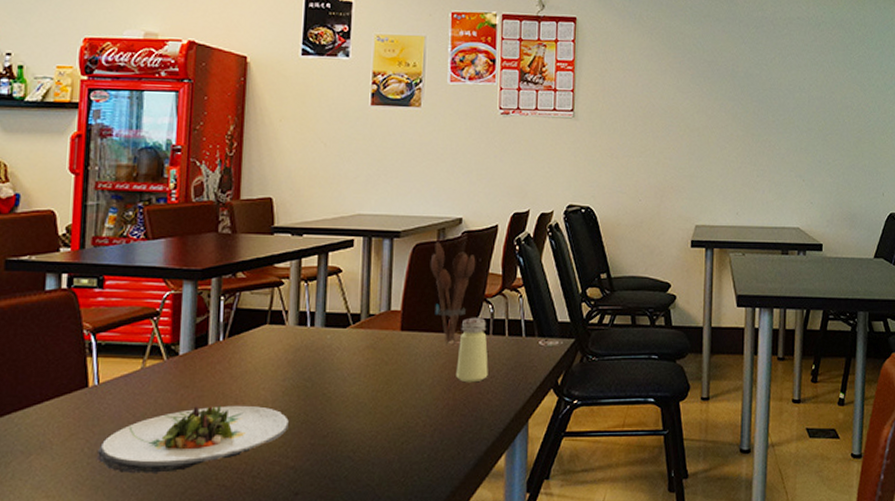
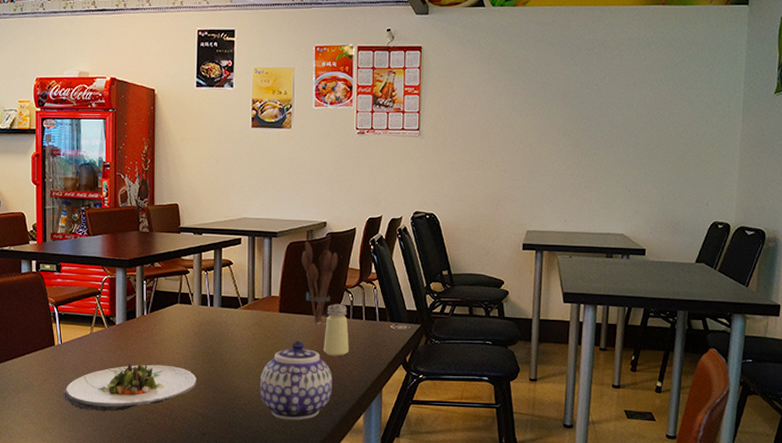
teapot: none [372,365,467,468] -> present [259,341,333,421]

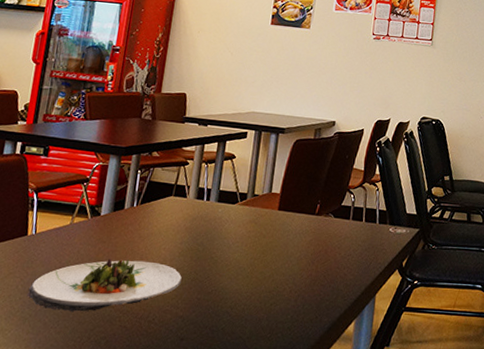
teapot: present [259,341,333,421] -> none [248,241,326,326]
utensil holder: present [301,241,338,324] -> none [306,139,344,224]
saltshaker: present [323,303,349,357] -> none [319,204,348,259]

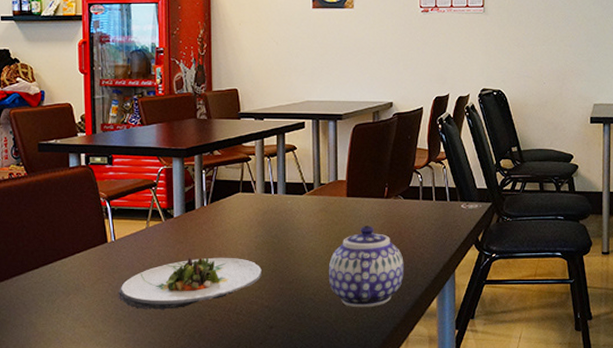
teapot: none [248,241,326,326] -> present [328,225,404,308]

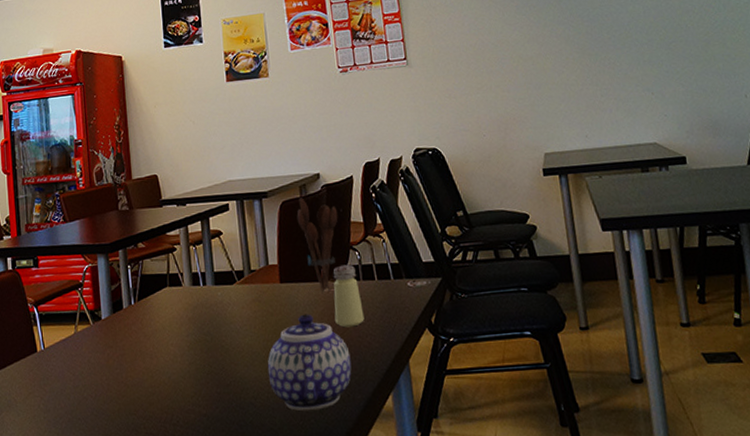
salad plate: present [117,257,262,310] -> none [49,360,197,426]
utensil holder: none [368,123,406,207] -> present [297,198,338,292]
saltshaker: none [393,185,420,239] -> present [333,264,365,328]

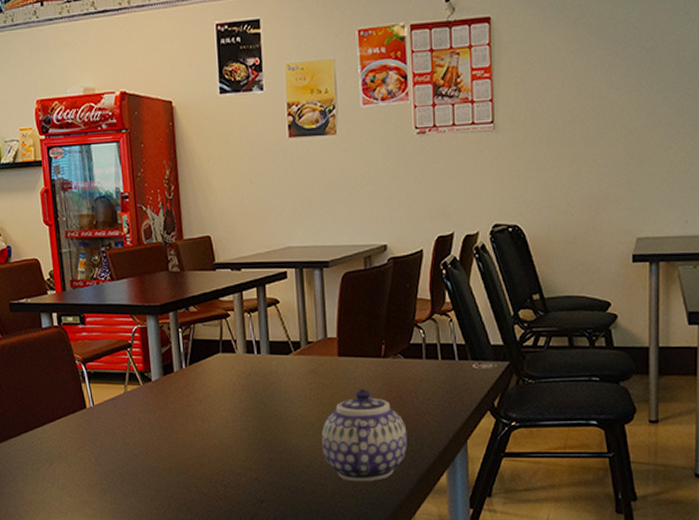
utensil holder: present [297,198,338,292] -> none [359,270,404,368]
saltshaker: present [333,264,365,328] -> none [393,342,424,405]

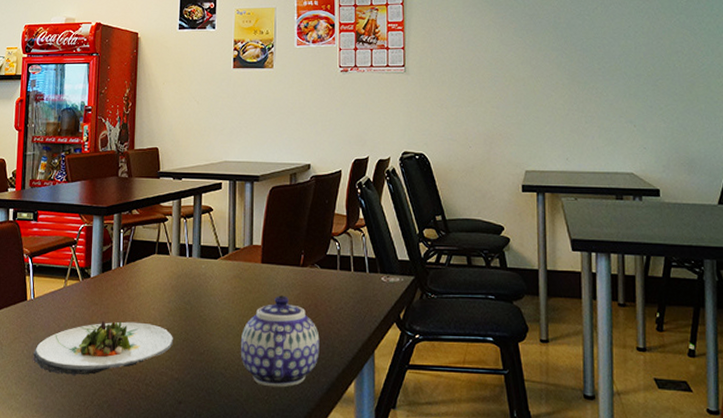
salad plate: none [100,424,249,480] -> present [32,321,173,376]

